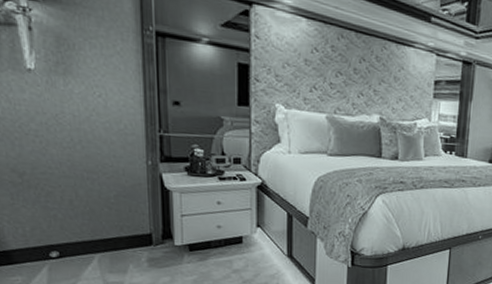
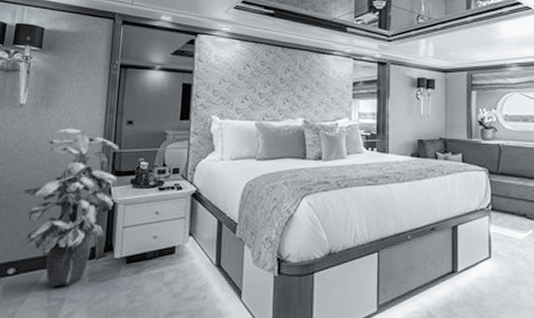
indoor plant: none [47,103,169,271] -> present [19,128,120,287]

